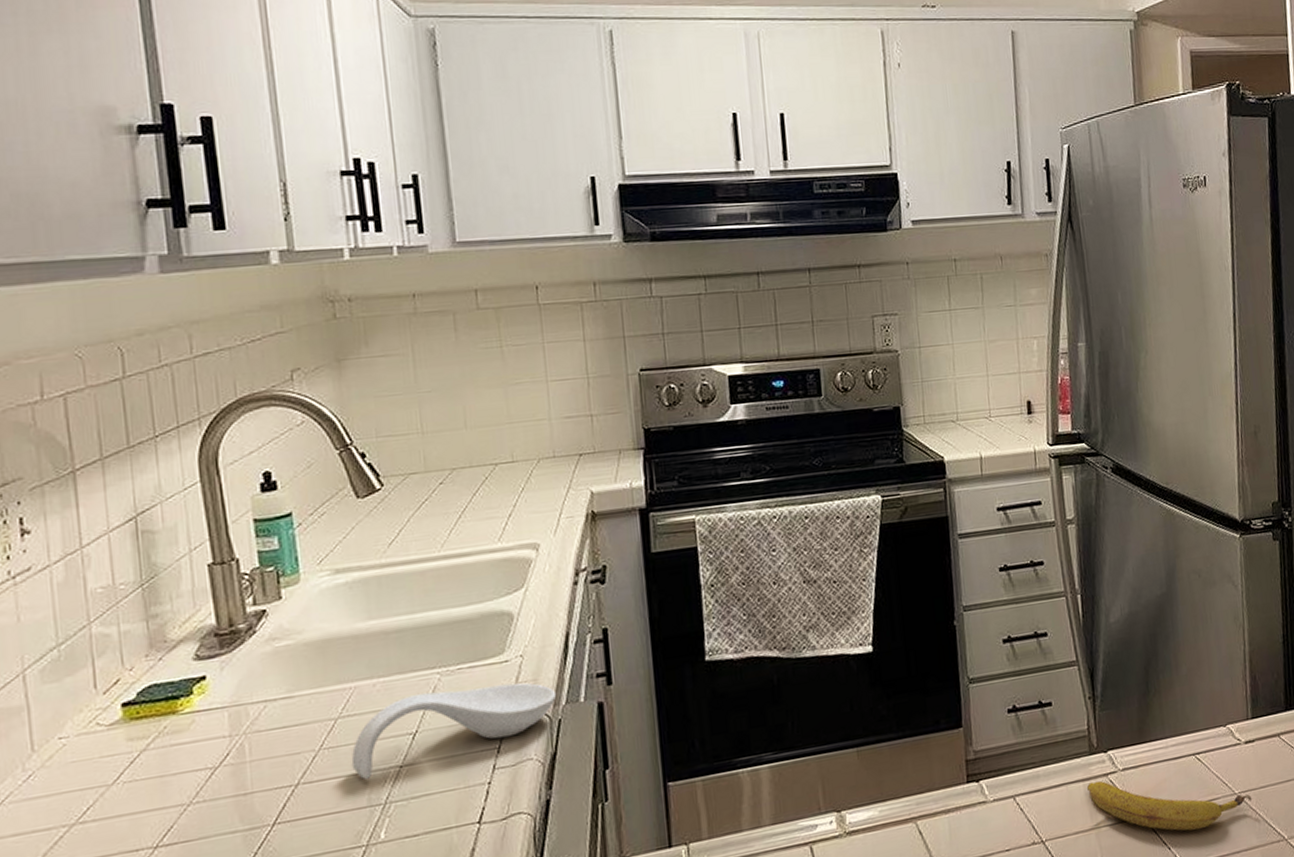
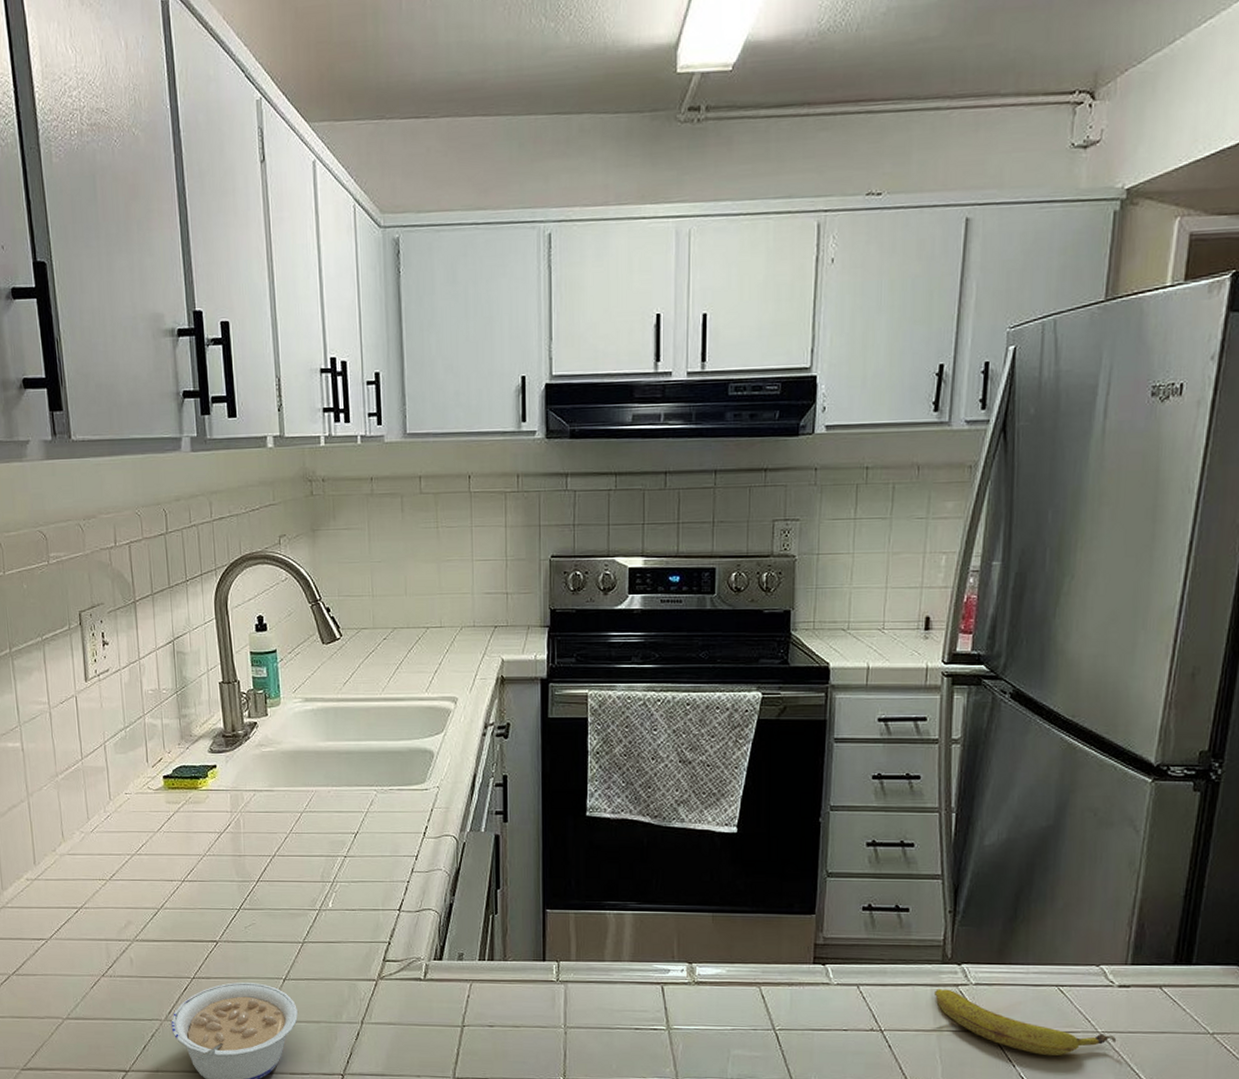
spoon rest: present [351,682,557,780] -> none [311,804,464,861]

